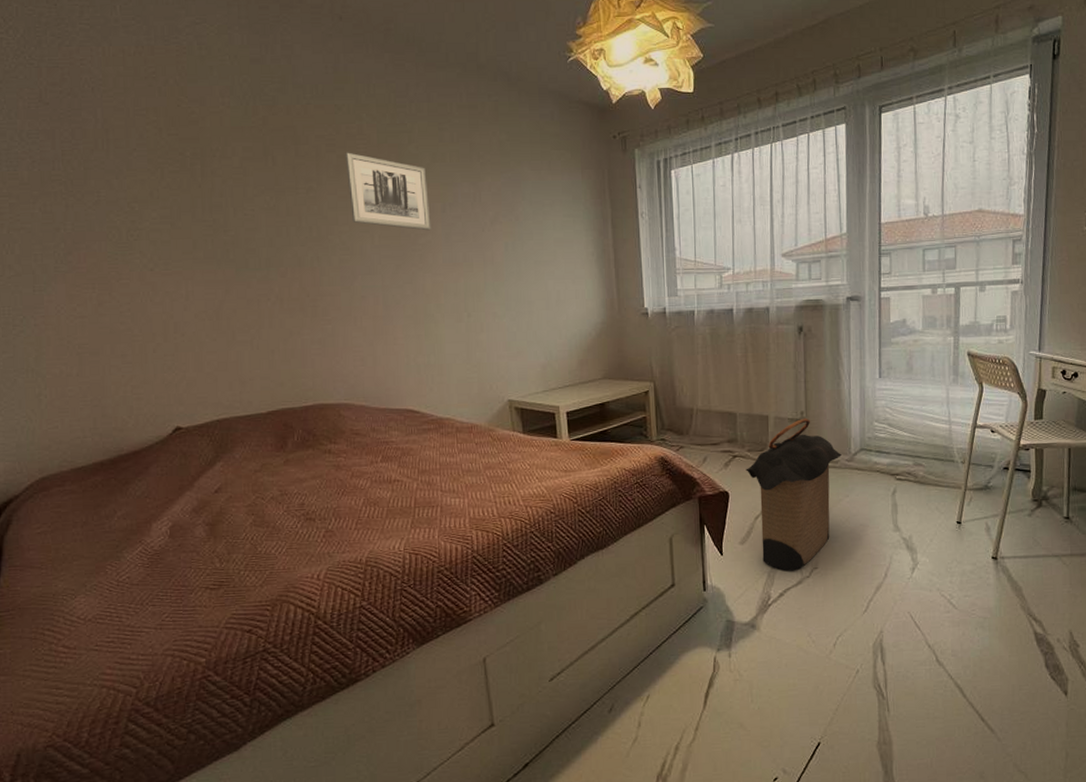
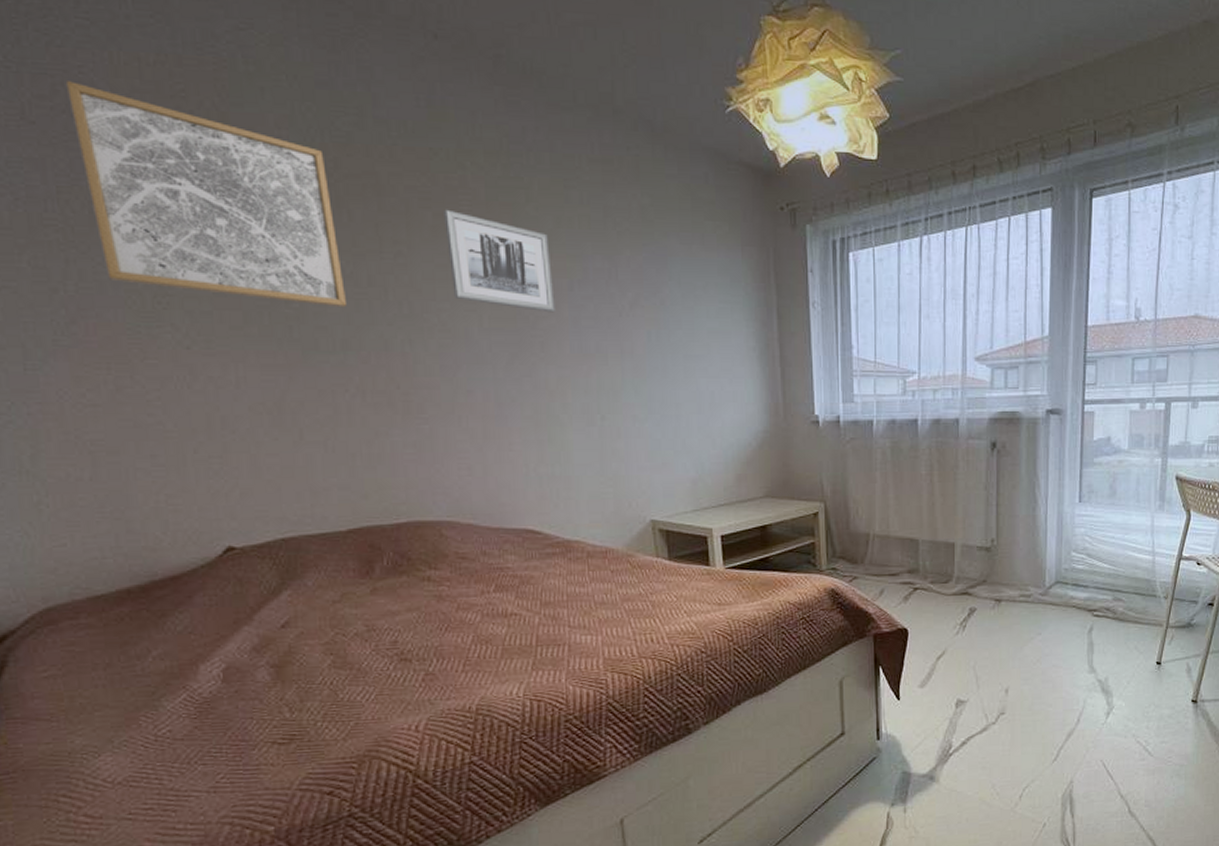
wall art: none [71,71,271,234] -> present [65,81,348,308]
laundry hamper: present [746,418,841,570] -> none [928,546,1035,716]

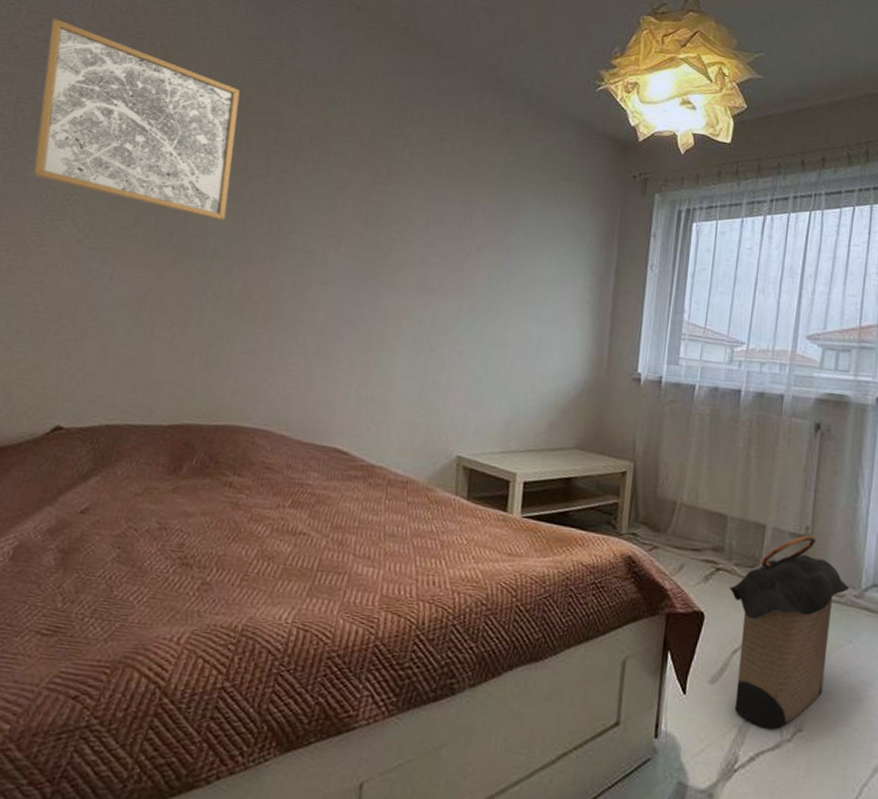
wall art: present [444,209,555,313] -> none [321,147,416,247]
laundry hamper: none [928,546,1035,716] -> present [729,534,849,728]

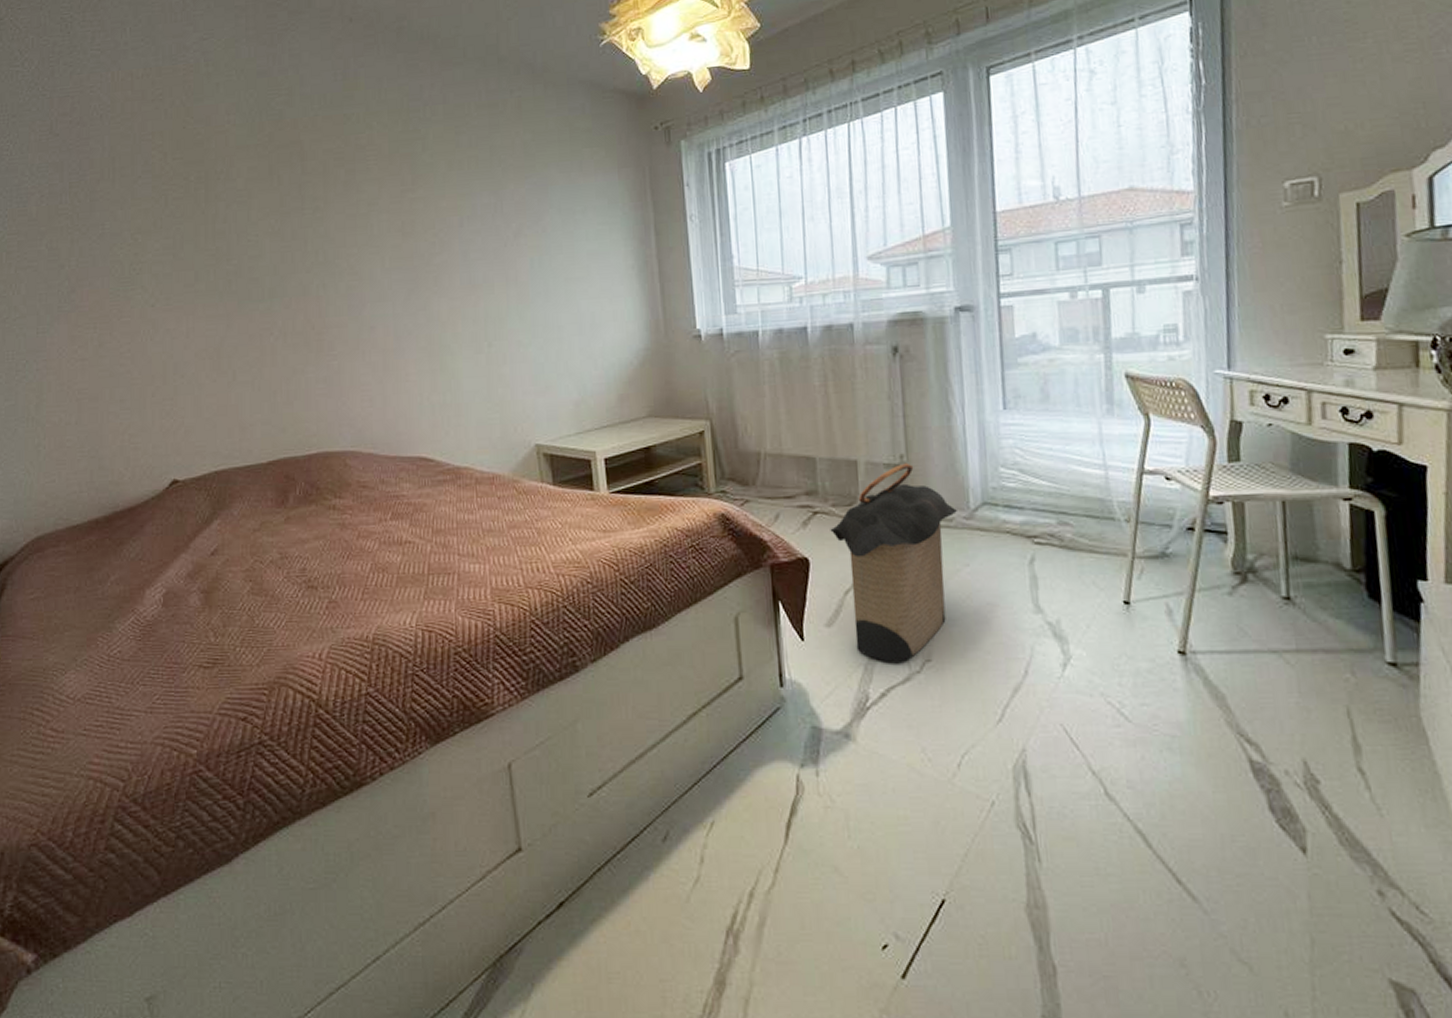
wall art: present [33,18,241,222] -> none [81,99,275,261]

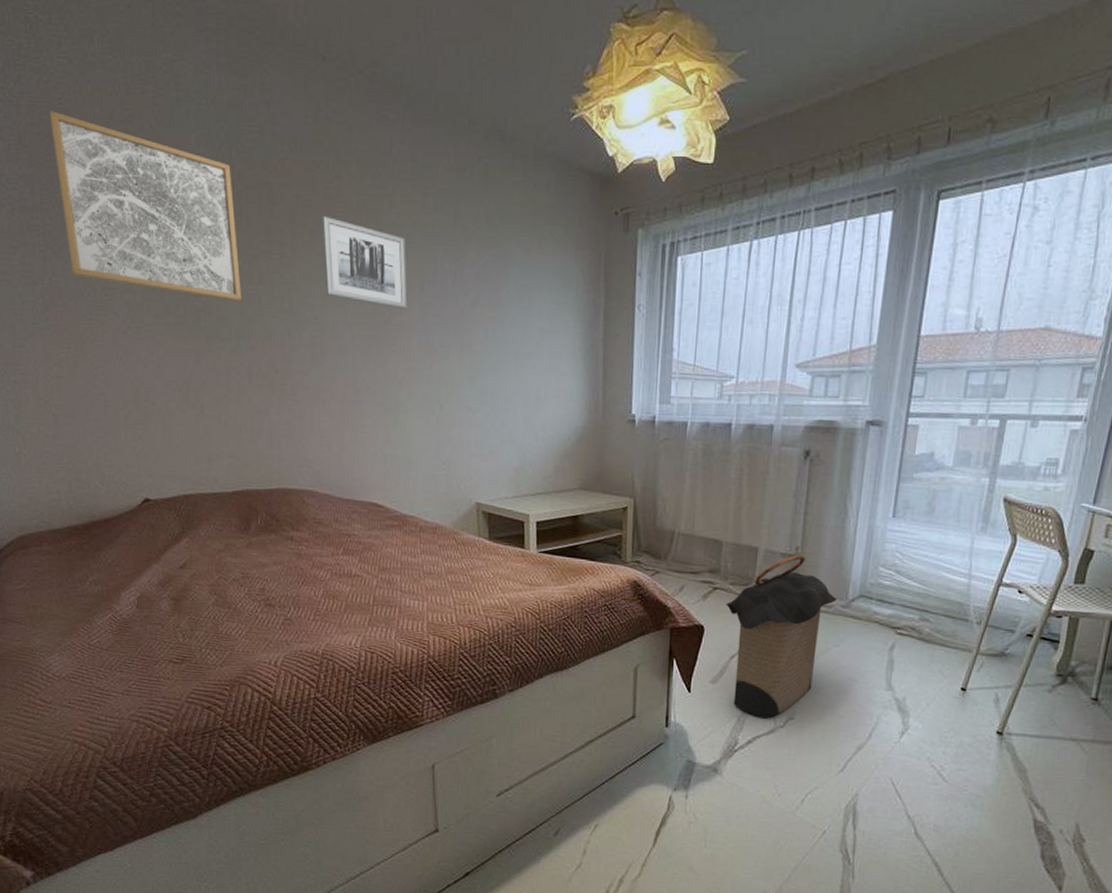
wall art: none [81,99,275,261] -> present [49,111,242,302]
wall art: none [354,165,447,249] -> present [321,215,408,310]

